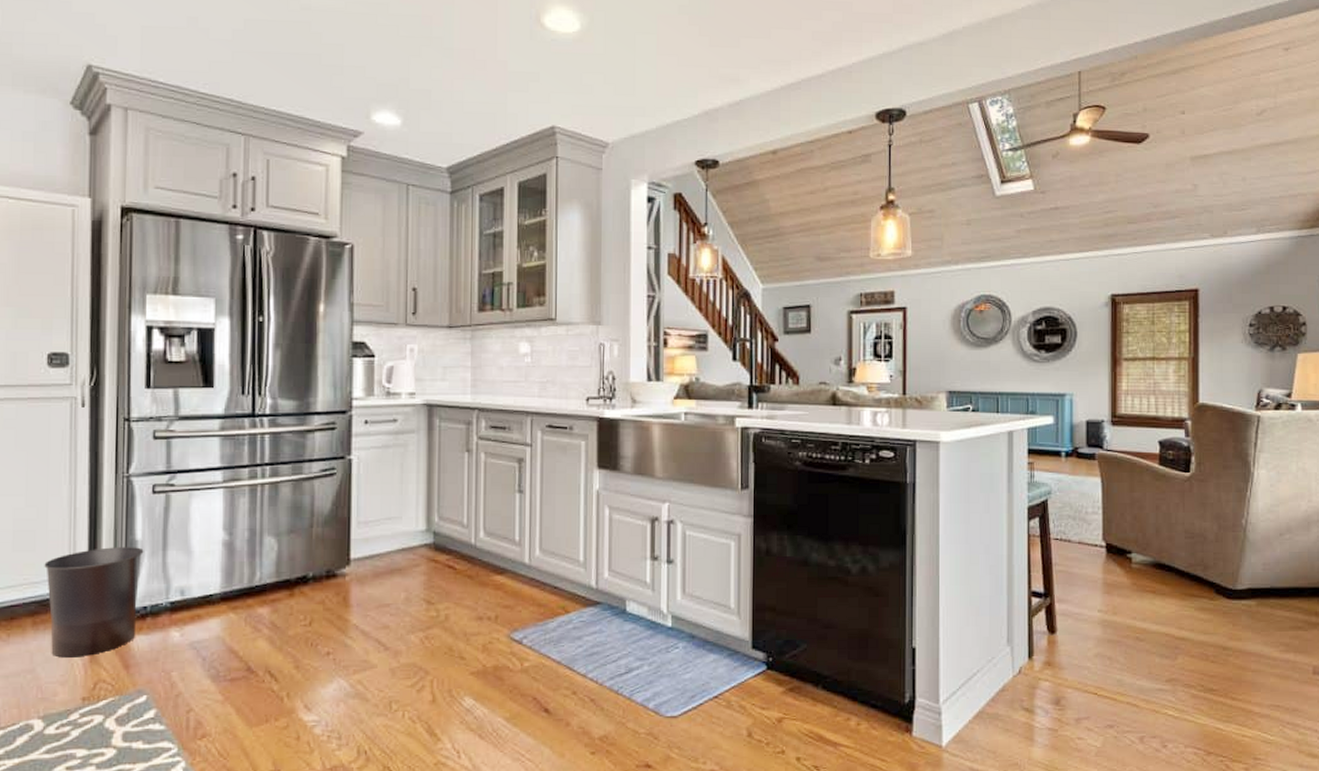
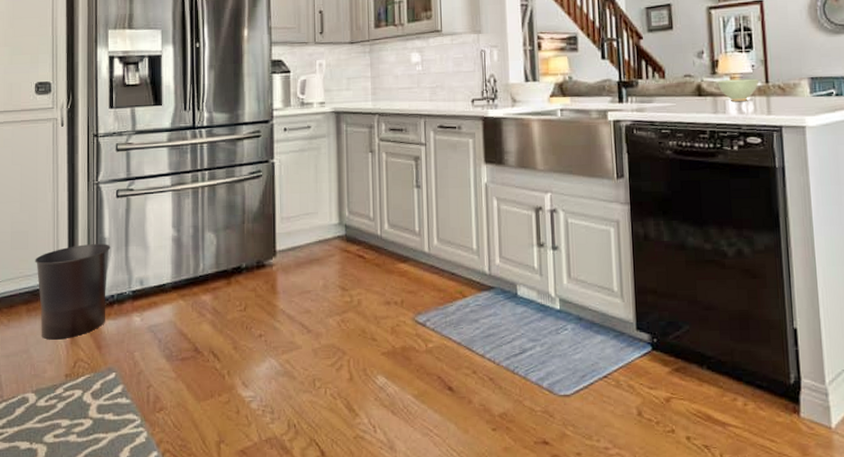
bowl: none [852,389,896,412] -> present [716,78,759,101]

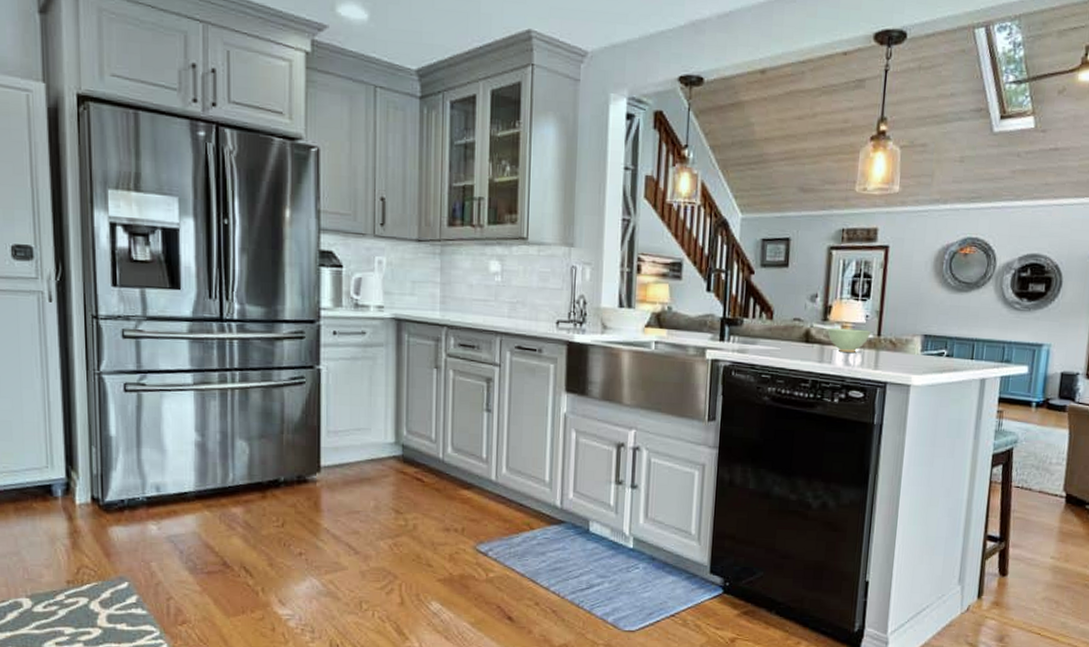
waste bin: present [35,244,111,340] -> none [22,441,119,544]

